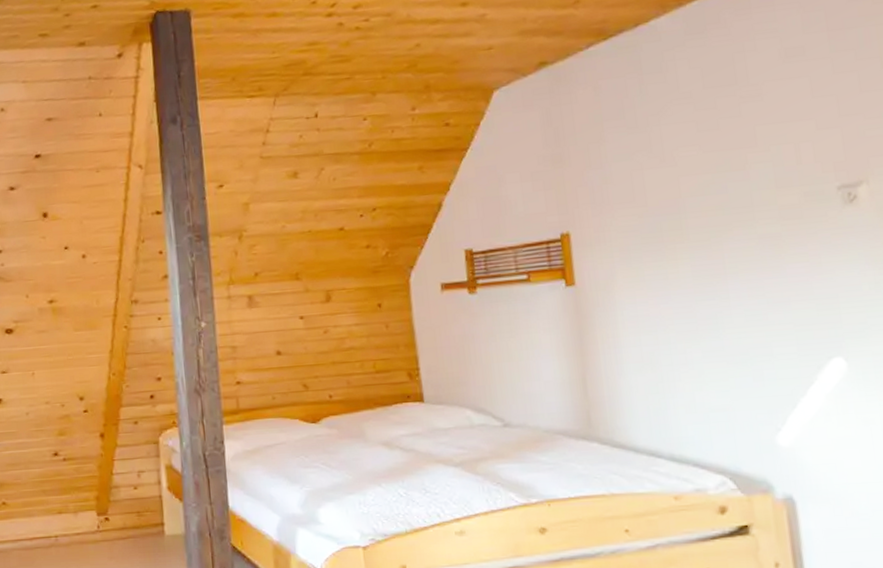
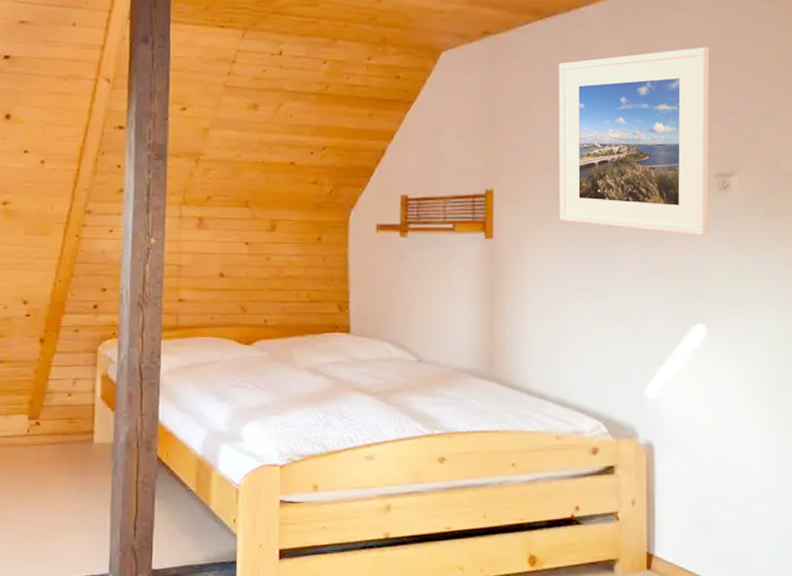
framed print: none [631,43,836,259] -> present [558,47,710,236]

